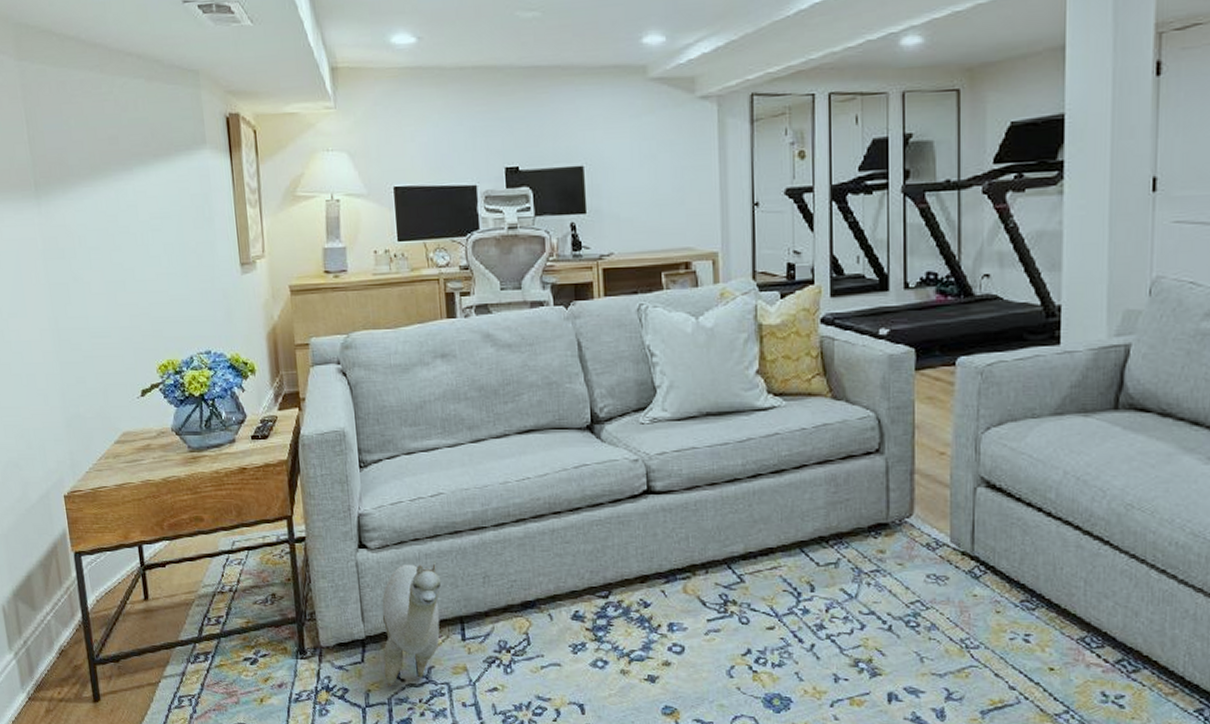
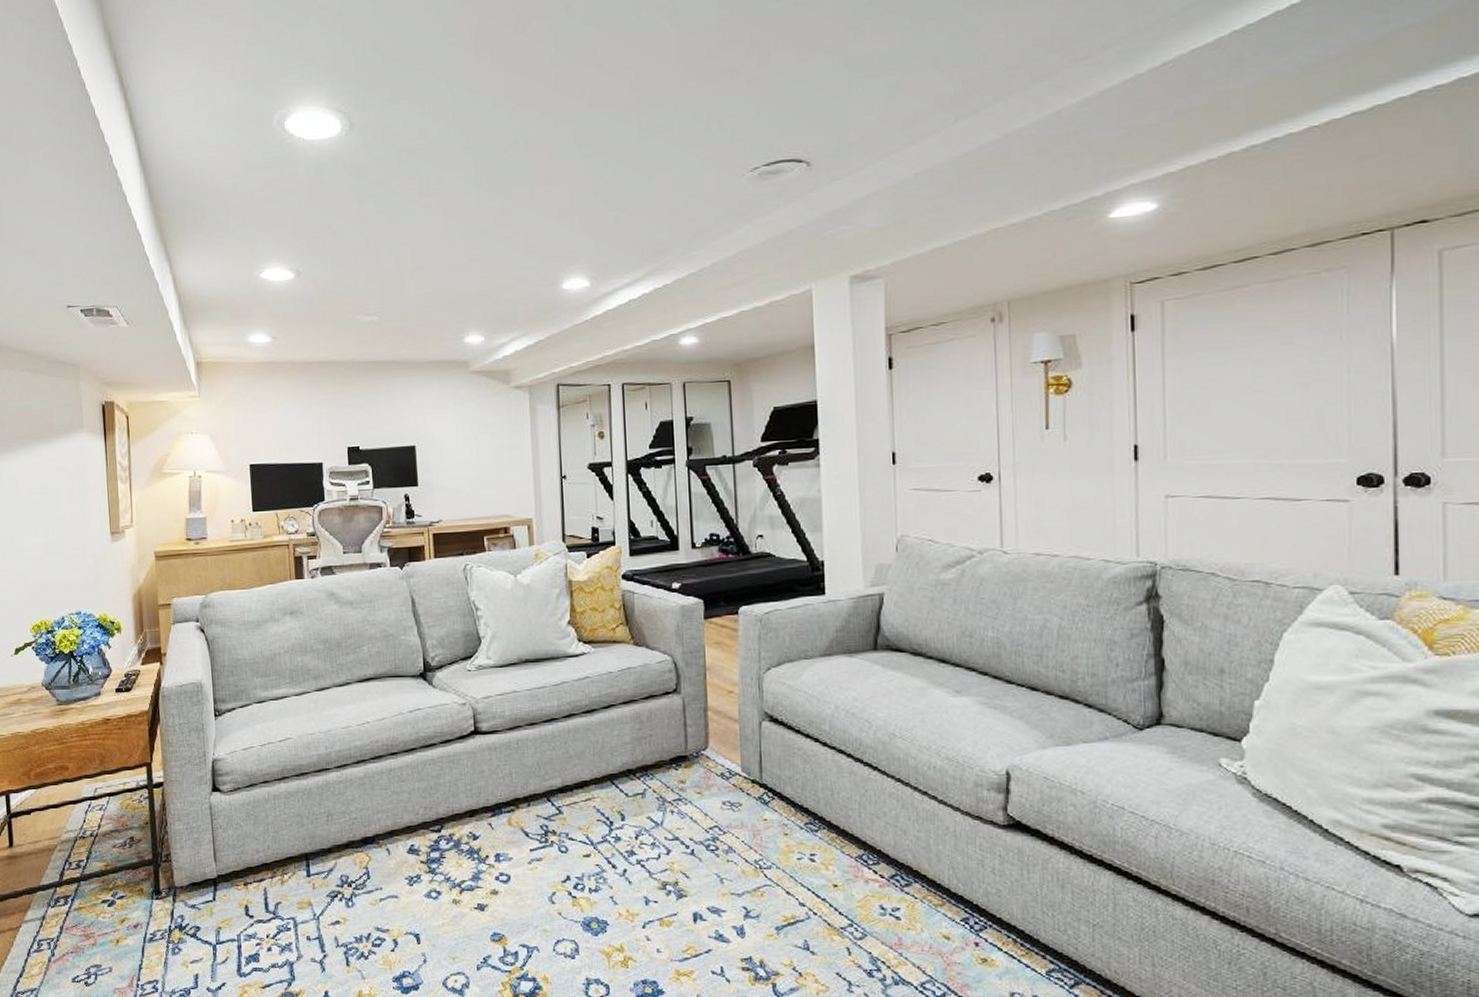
plush toy: present [382,560,442,688] -> none [233,801,289,924]

